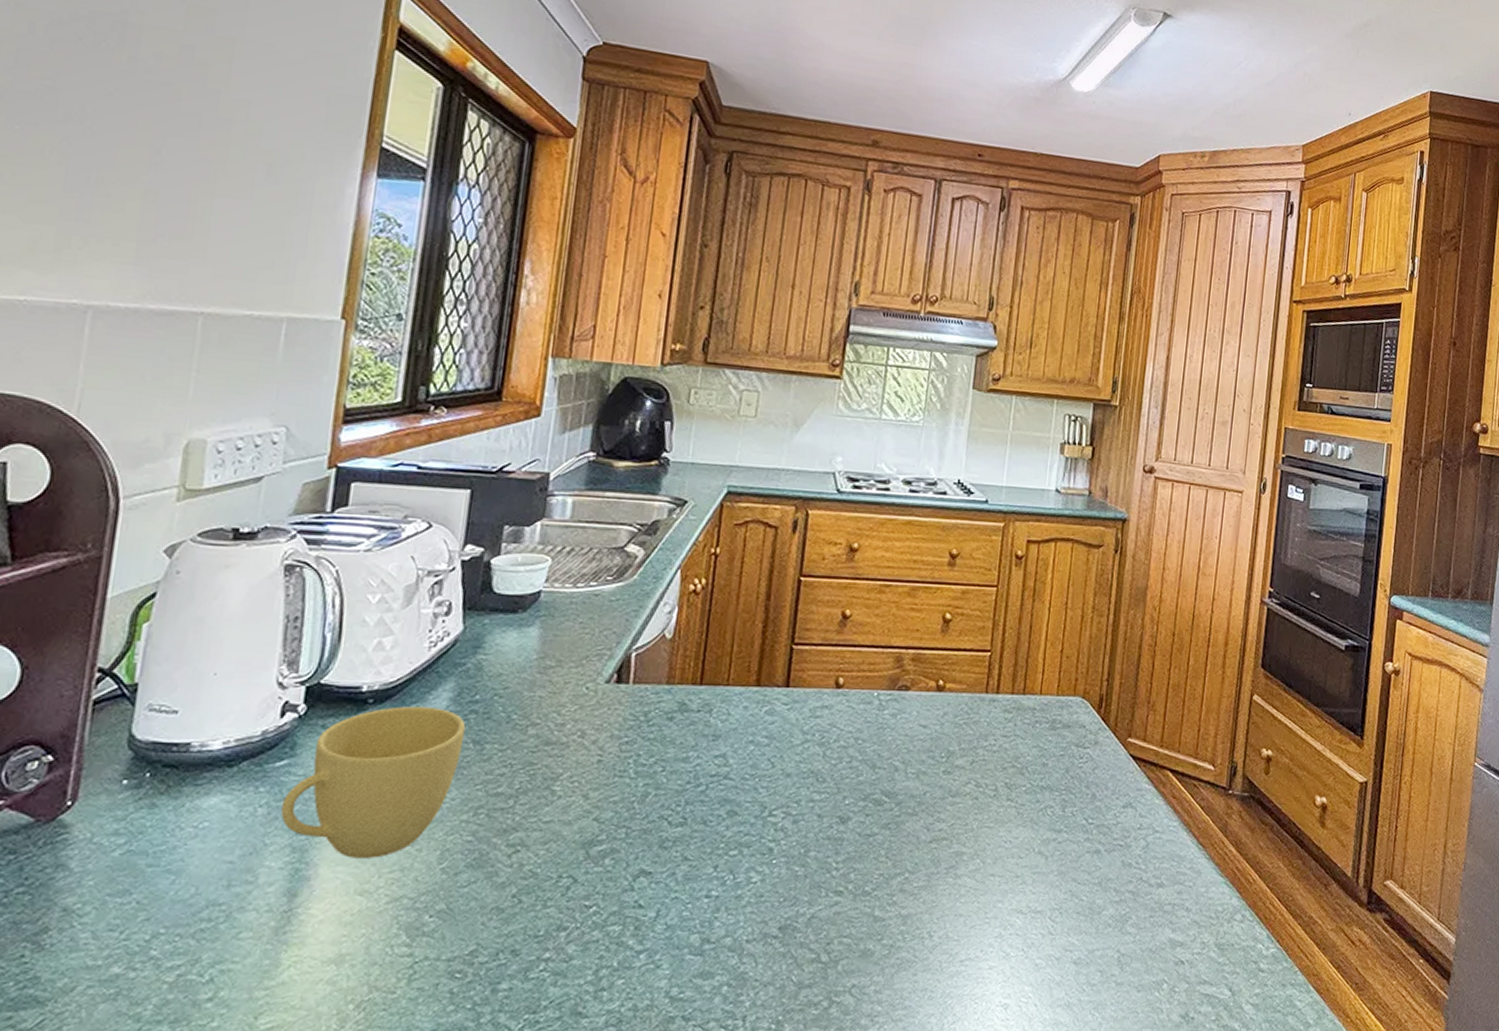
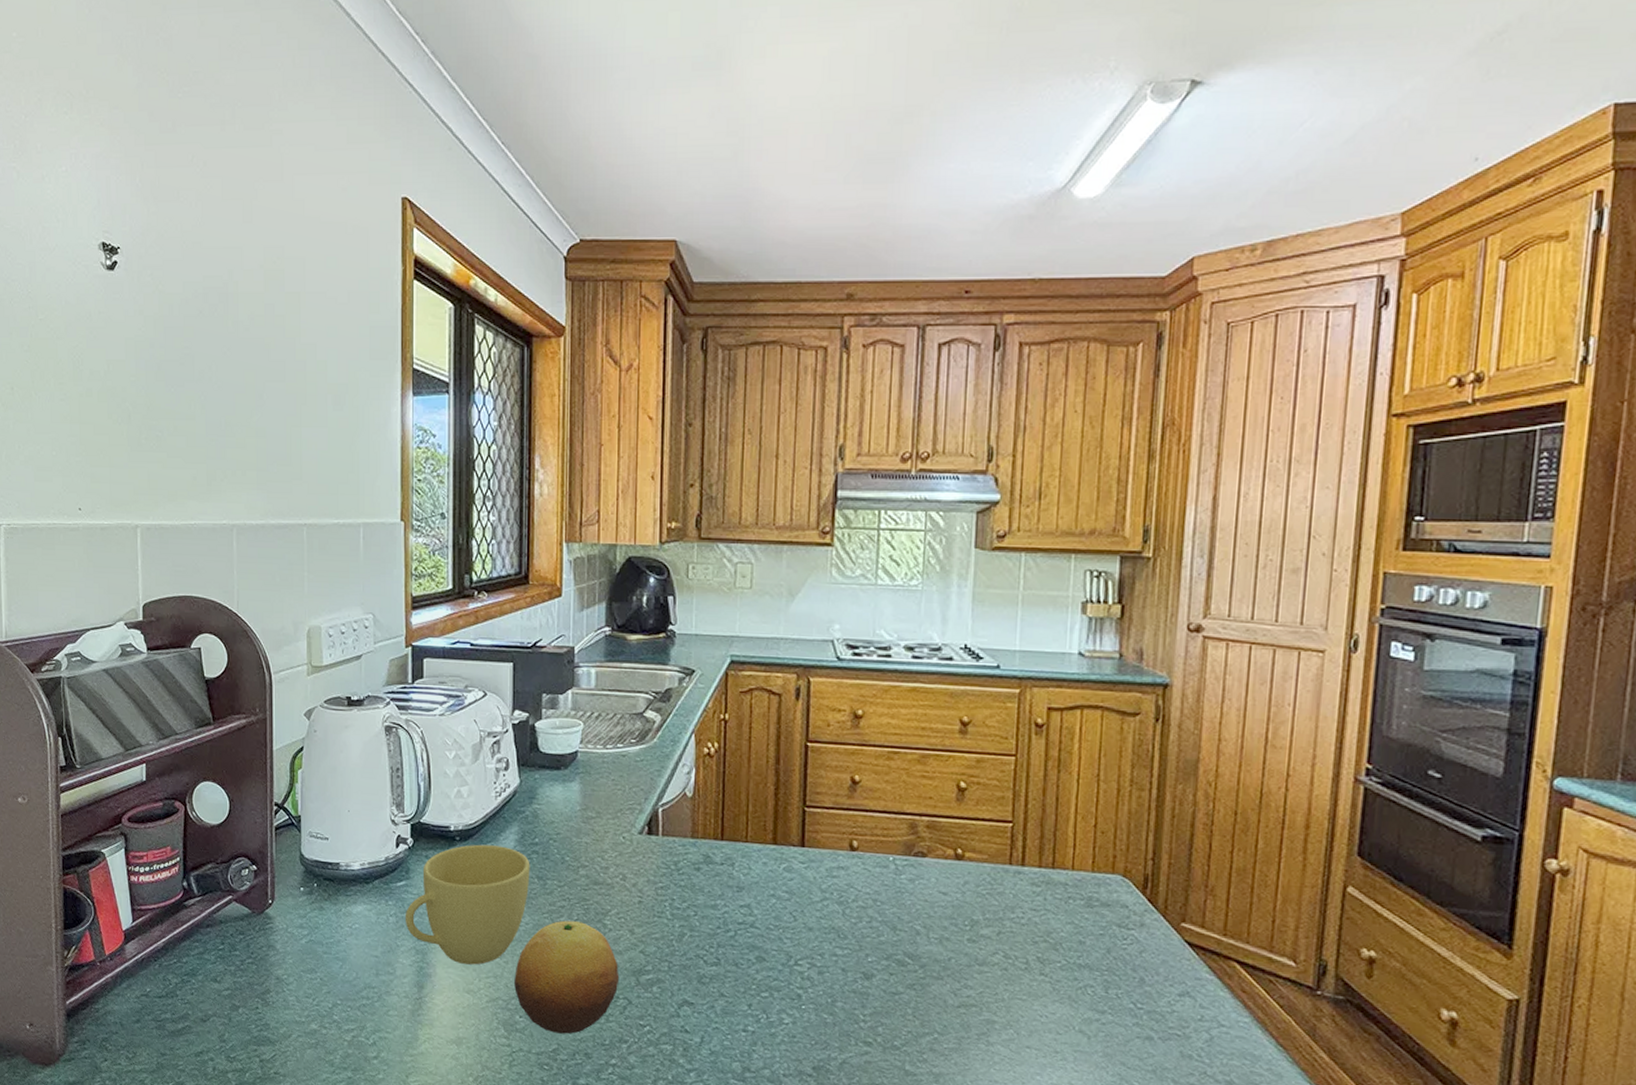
fruit: none [426,791,566,931] -> present [514,920,620,1034]

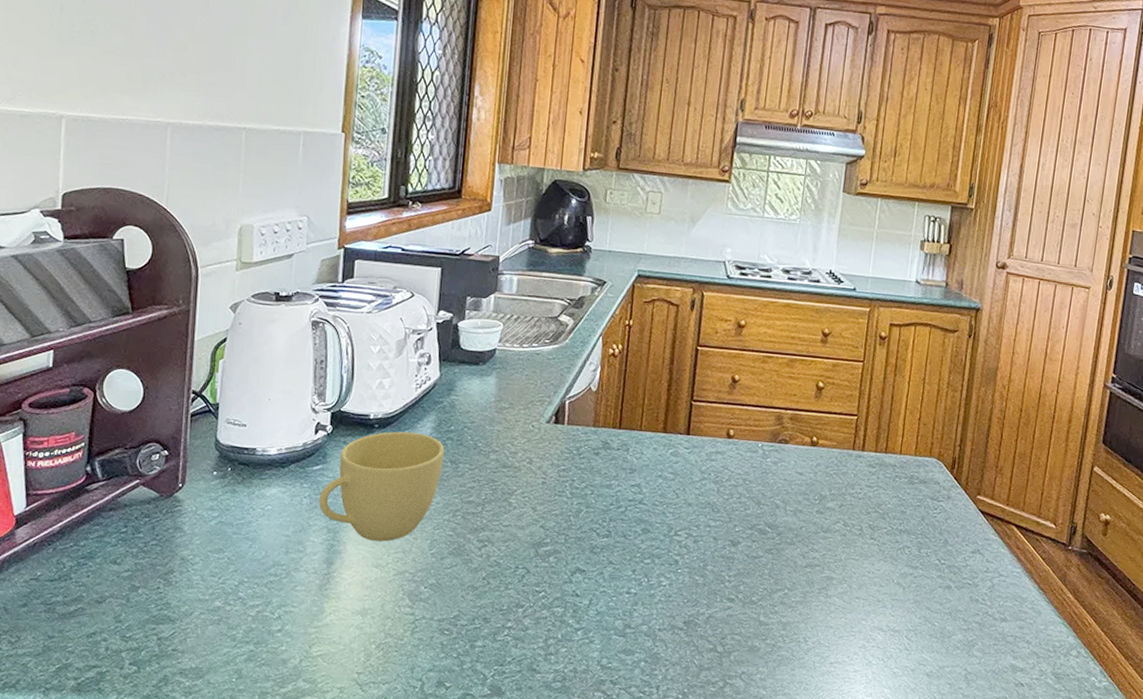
fruit: present [514,920,620,1034] -> none [421,500,520,602]

